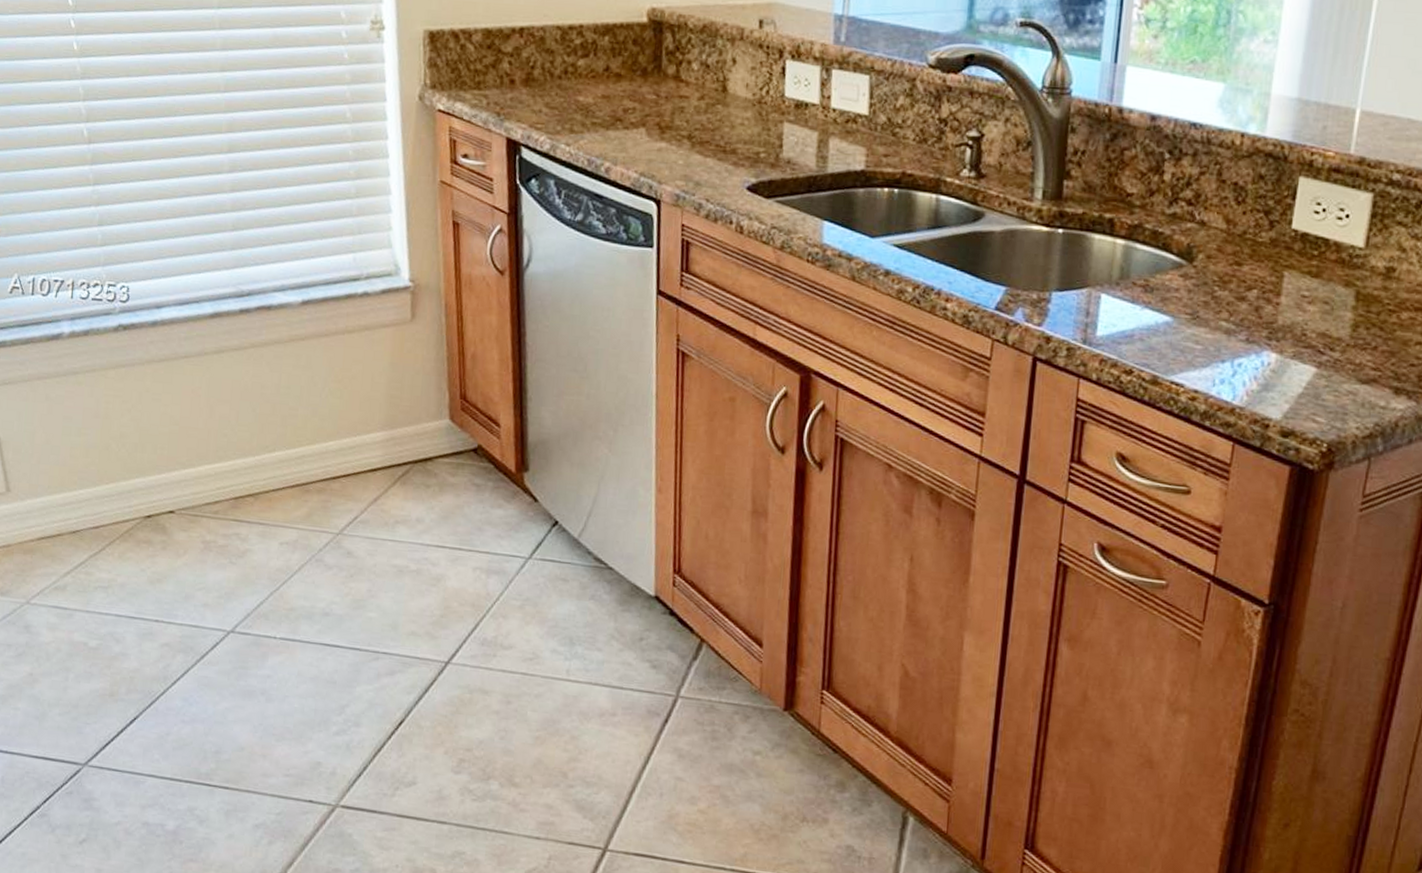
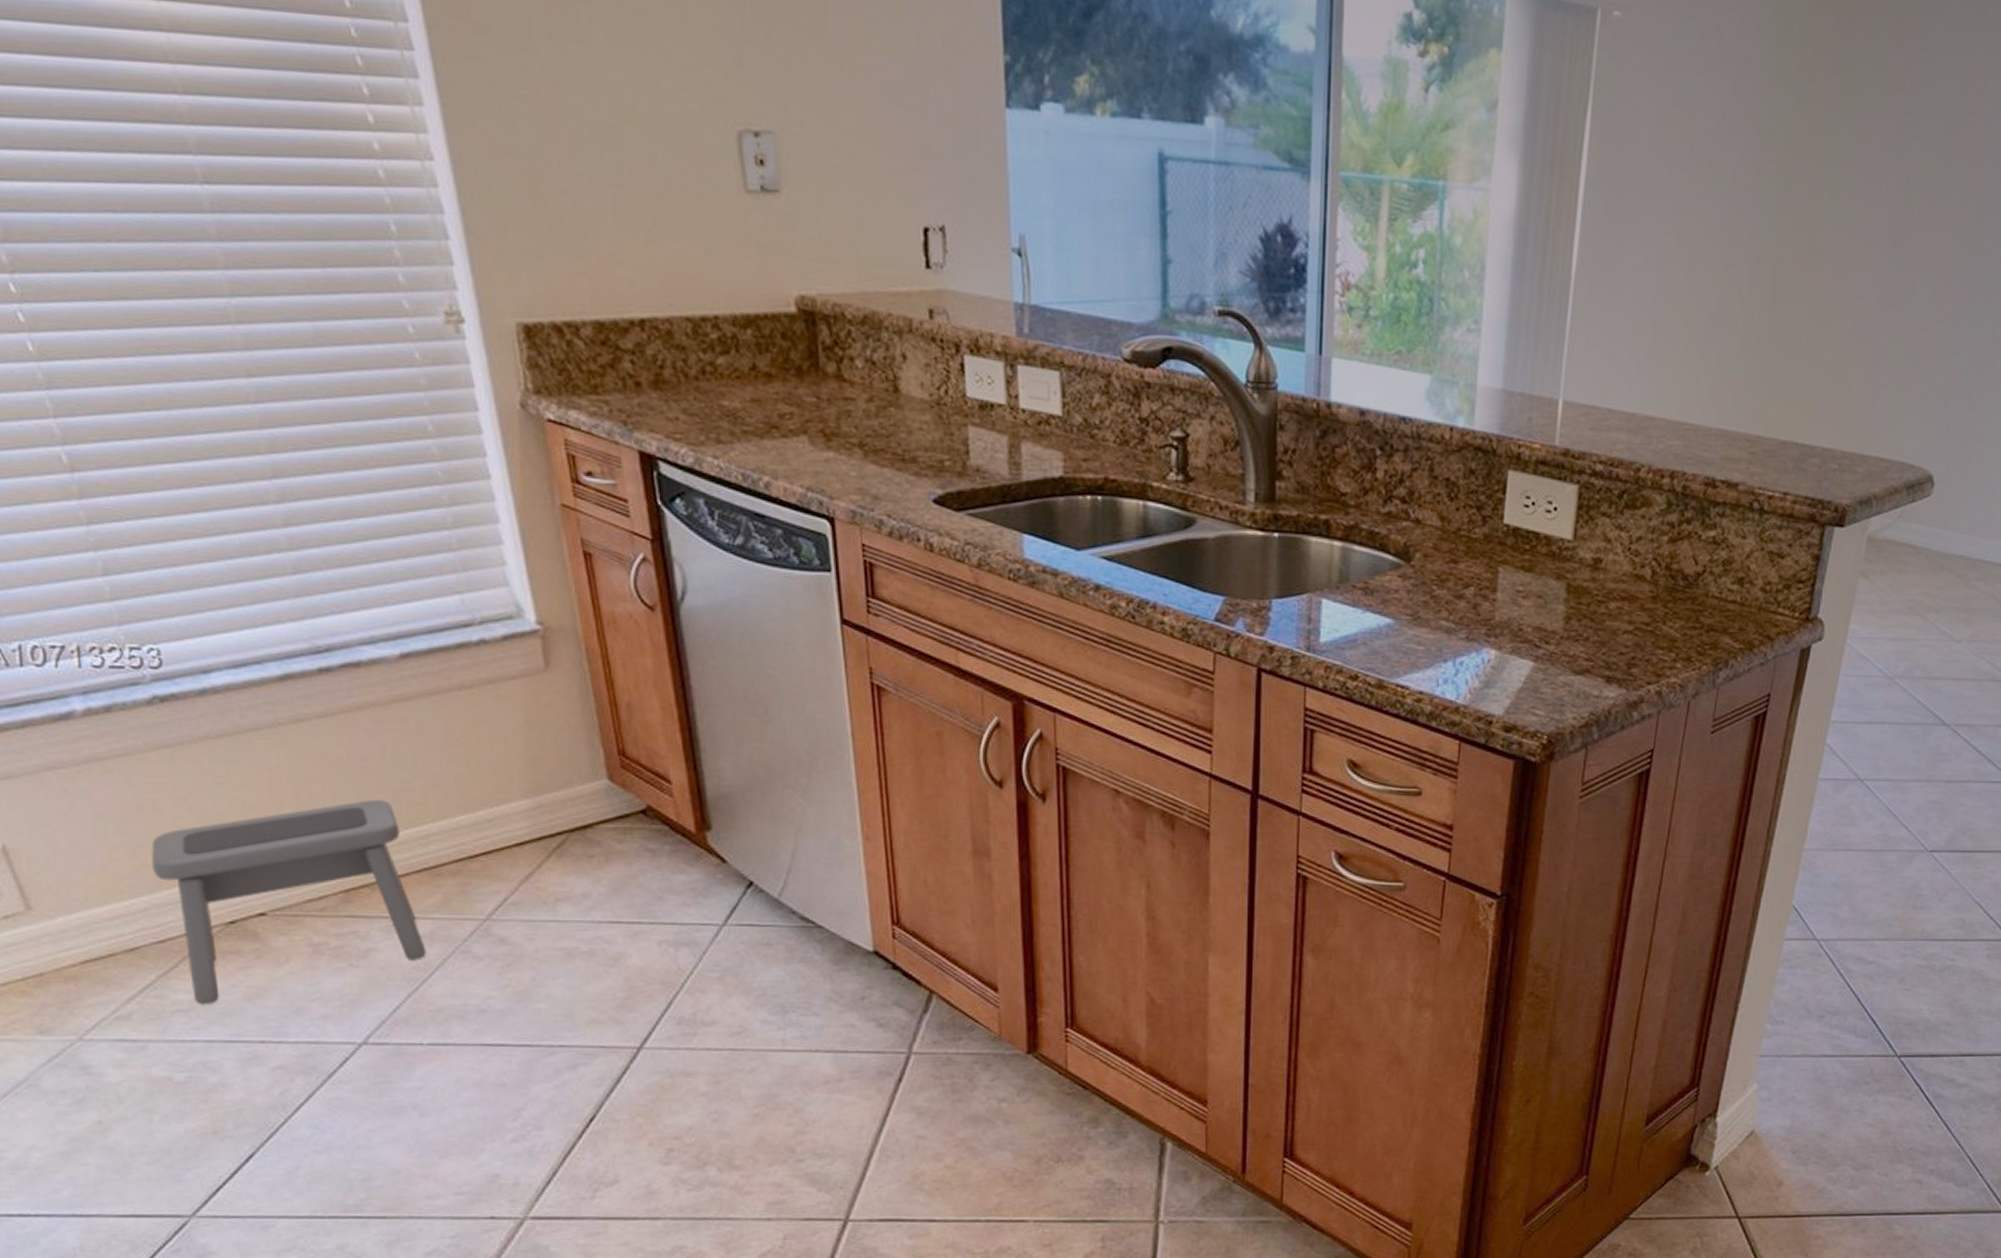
step stool: none [98,422,290,584] -> present [151,800,427,1004]

